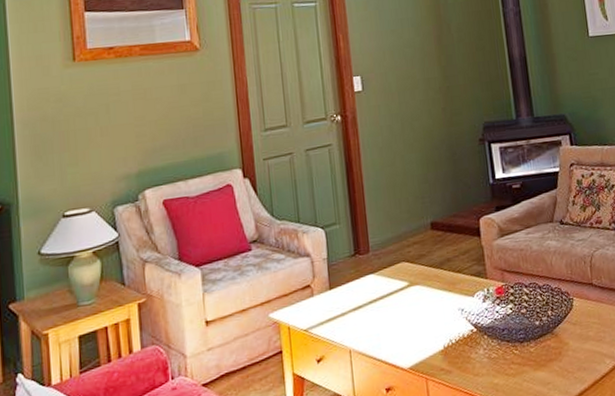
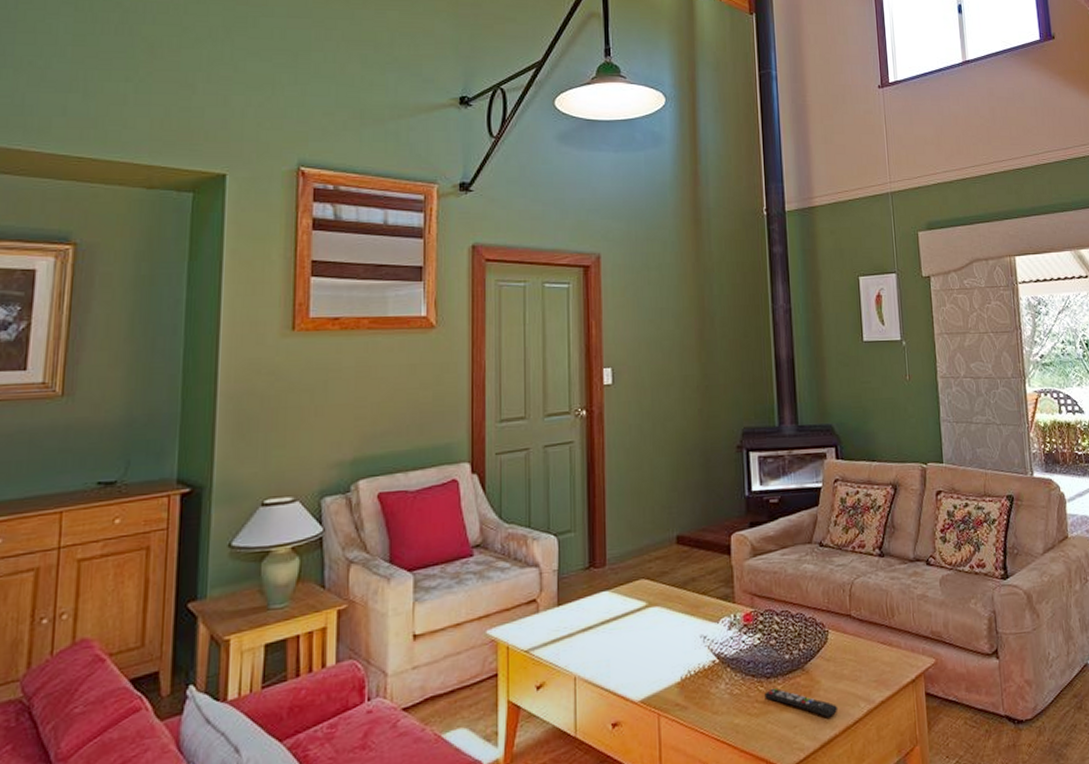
remote control: none [519,350,587,375] -> present [764,687,839,718]

